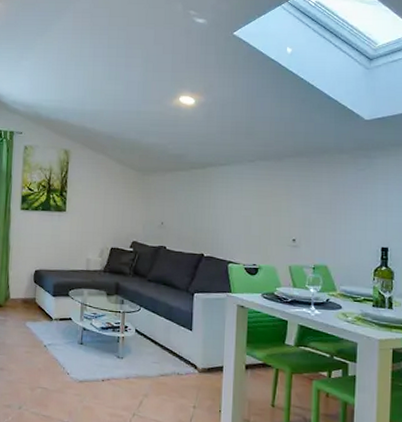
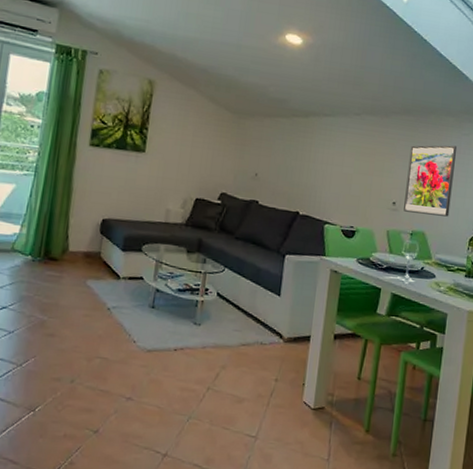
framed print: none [304,181,354,250] -> present [404,145,457,217]

